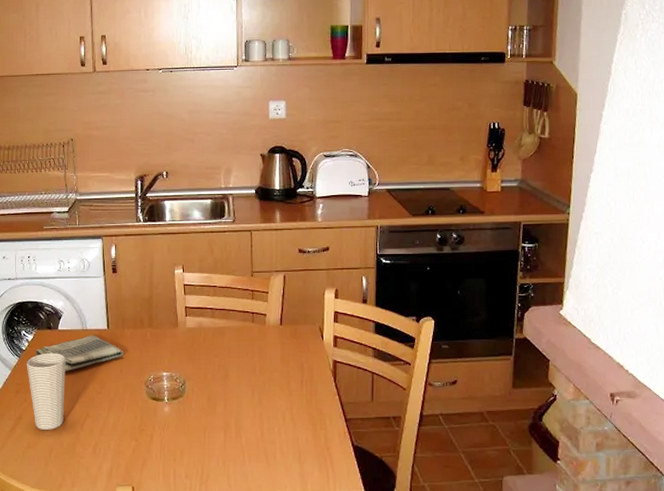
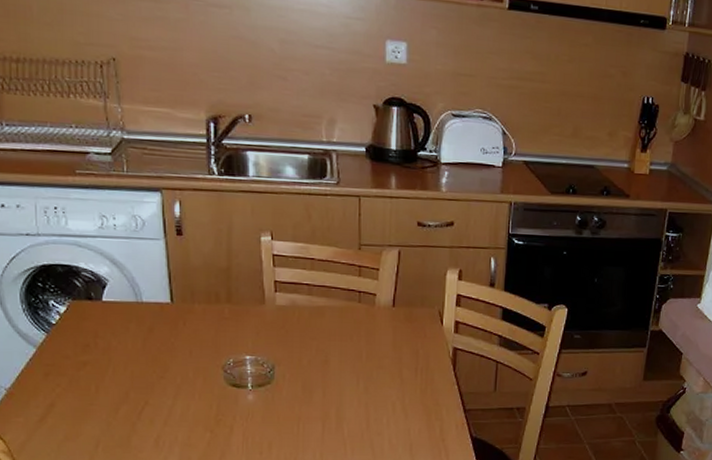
cup: present [26,353,66,430] -> none [58,329,115,420]
dish towel: present [35,335,124,372] -> none [70,309,194,352]

